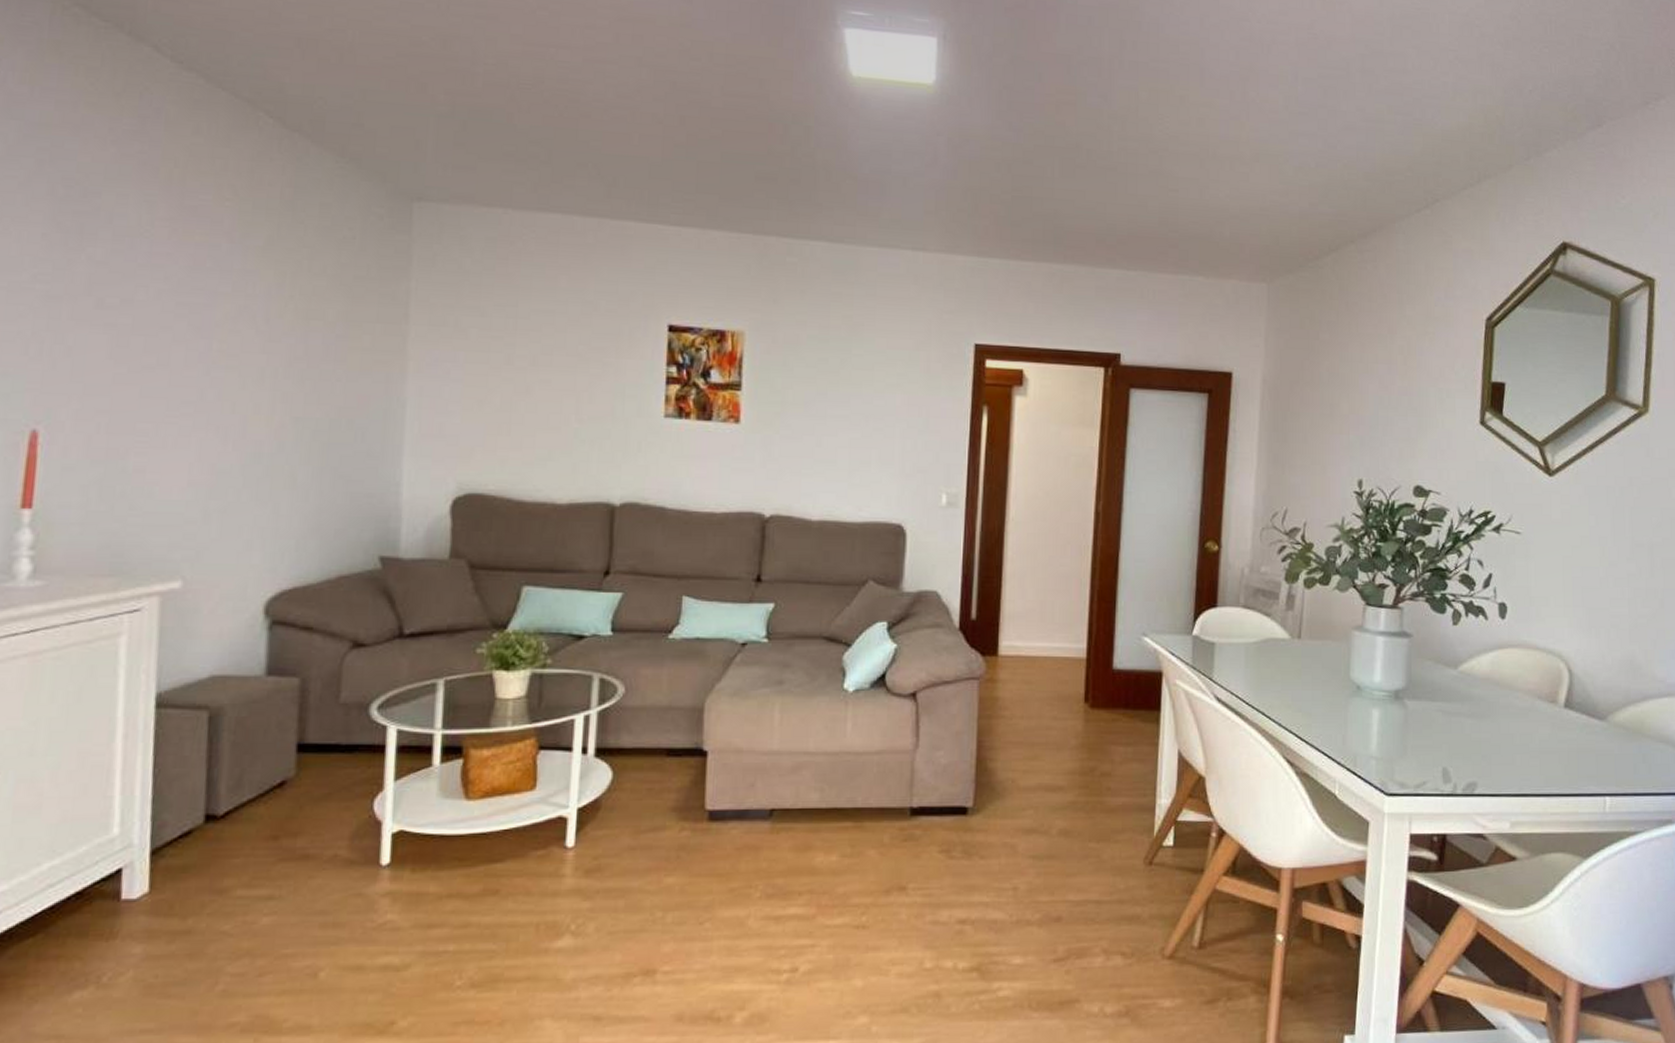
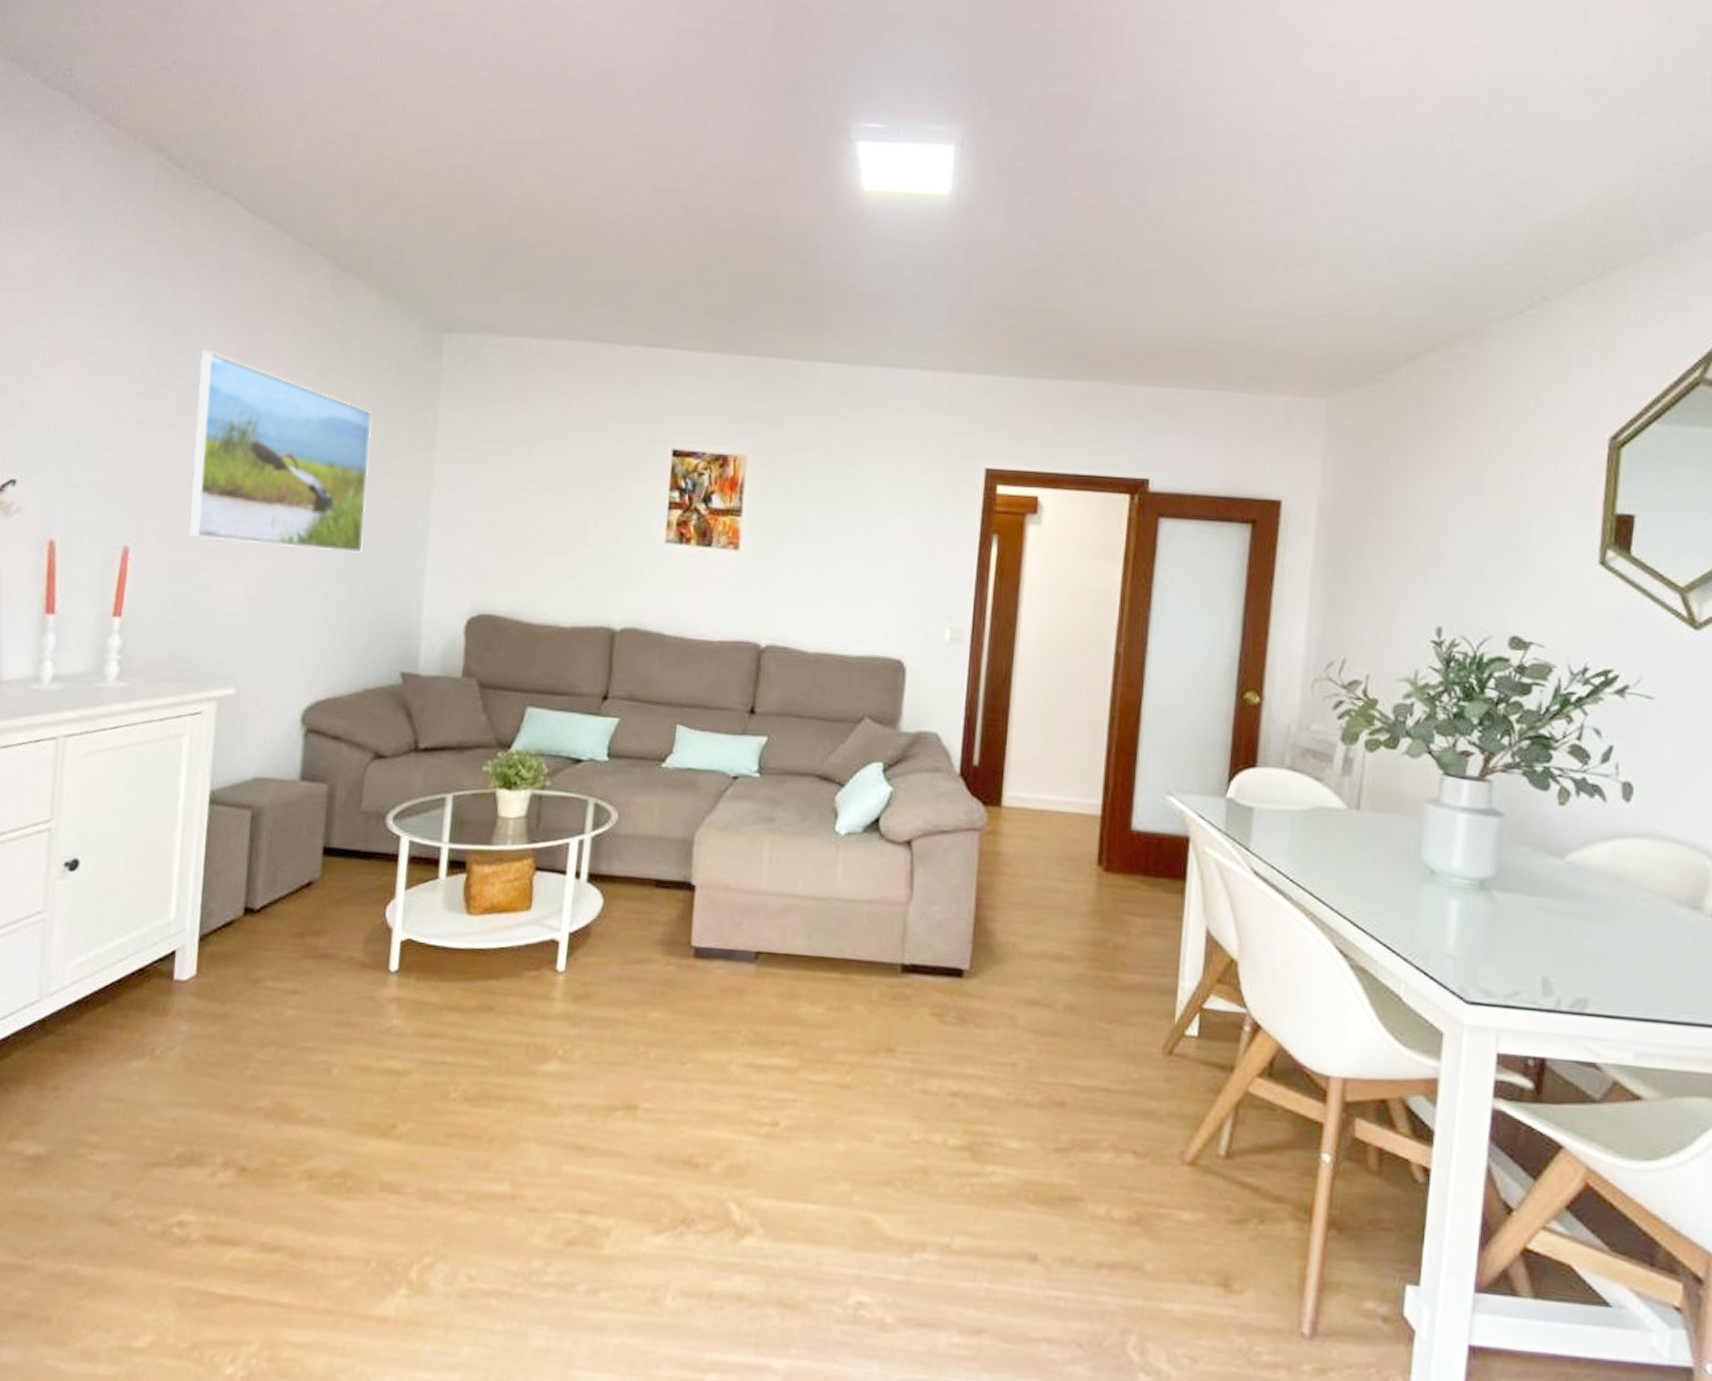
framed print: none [113,213,334,433] -> present [188,350,372,553]

